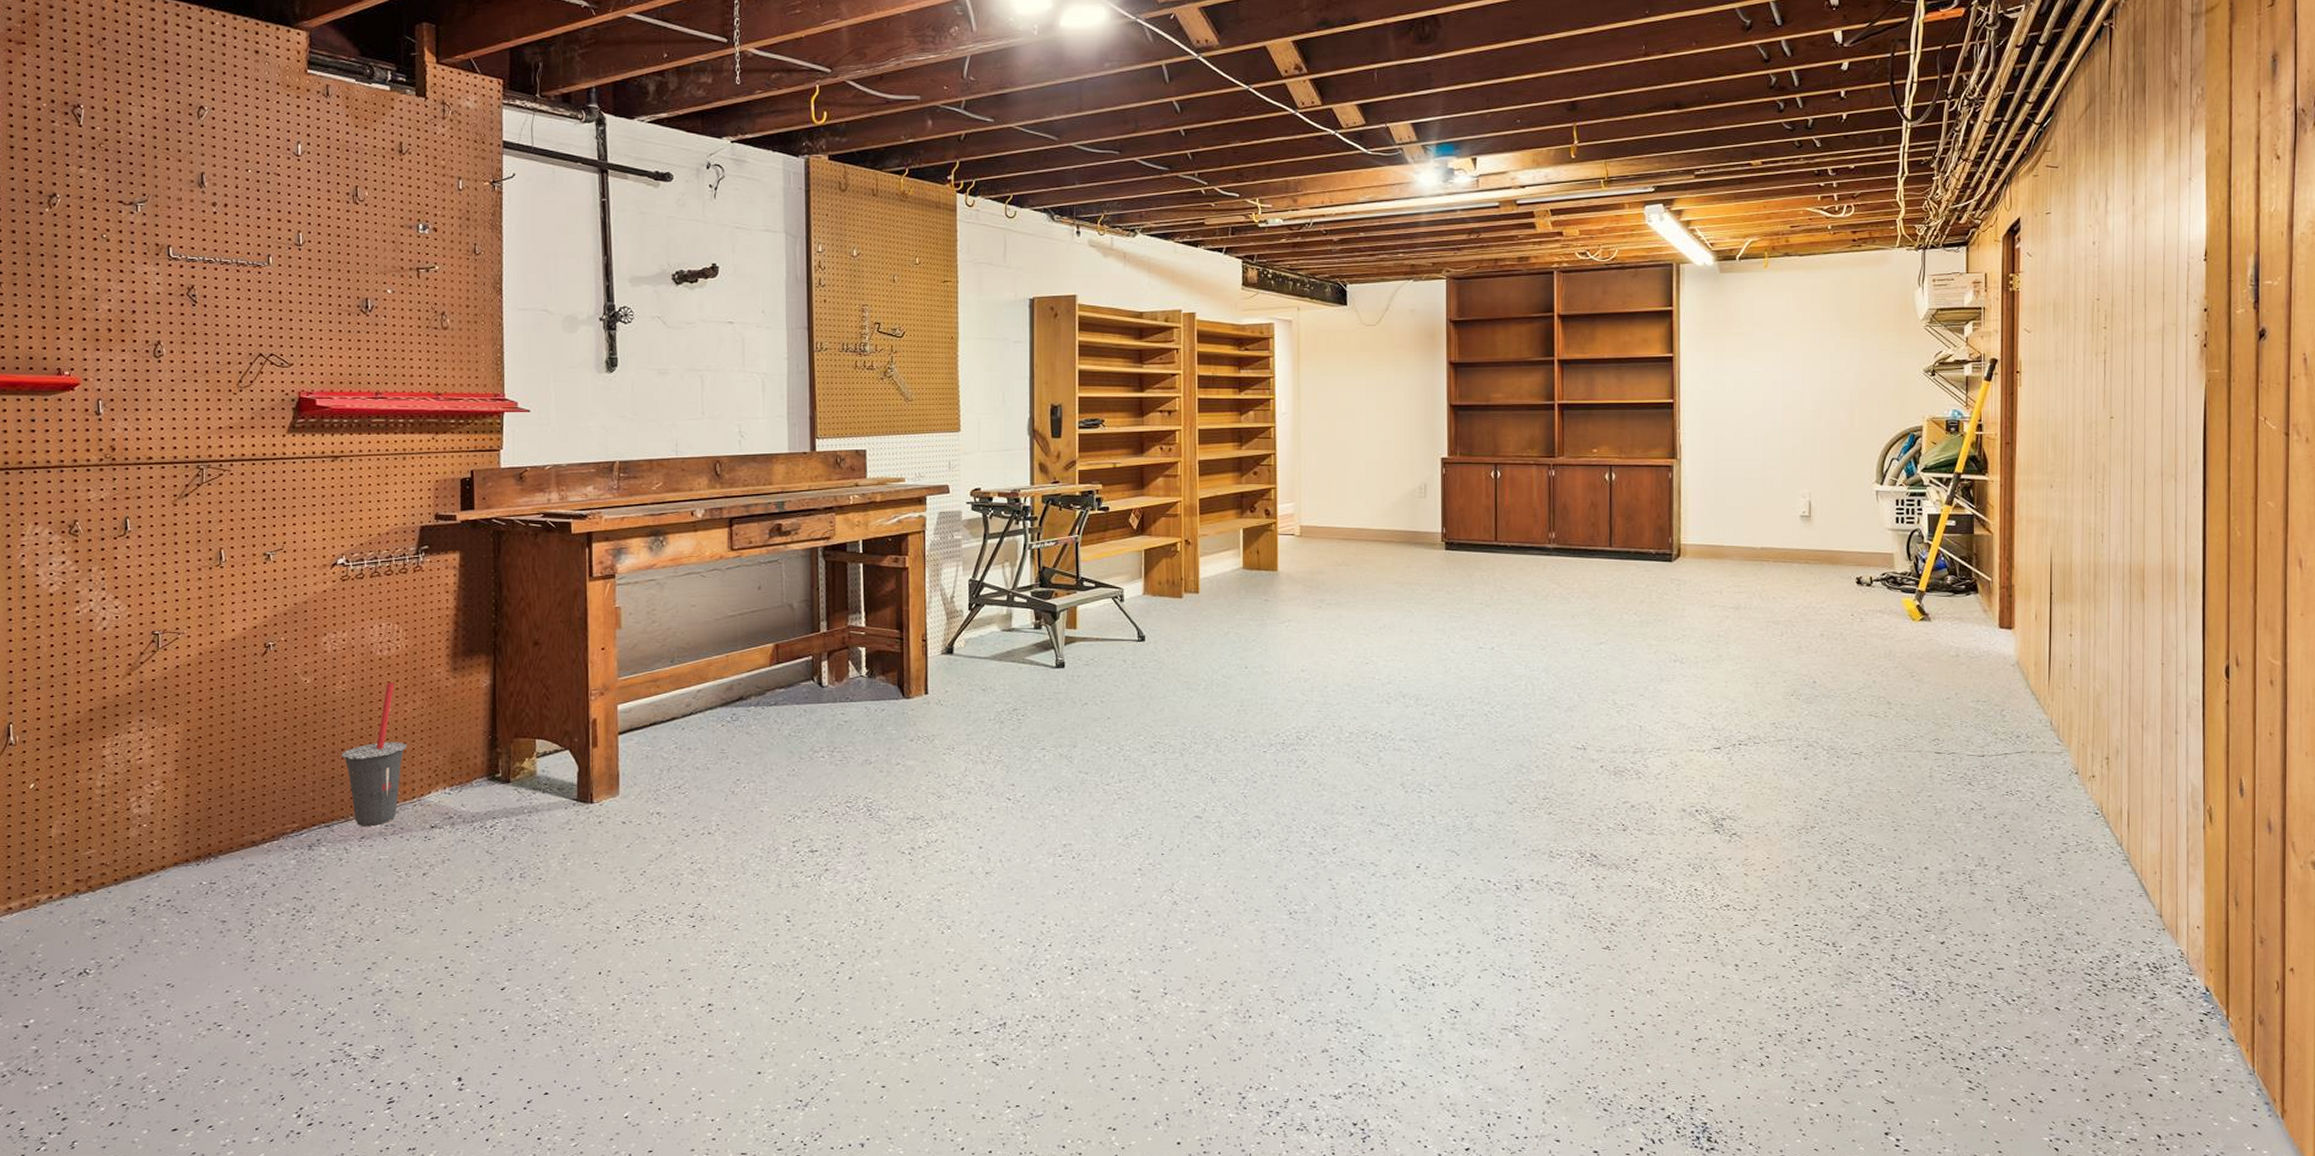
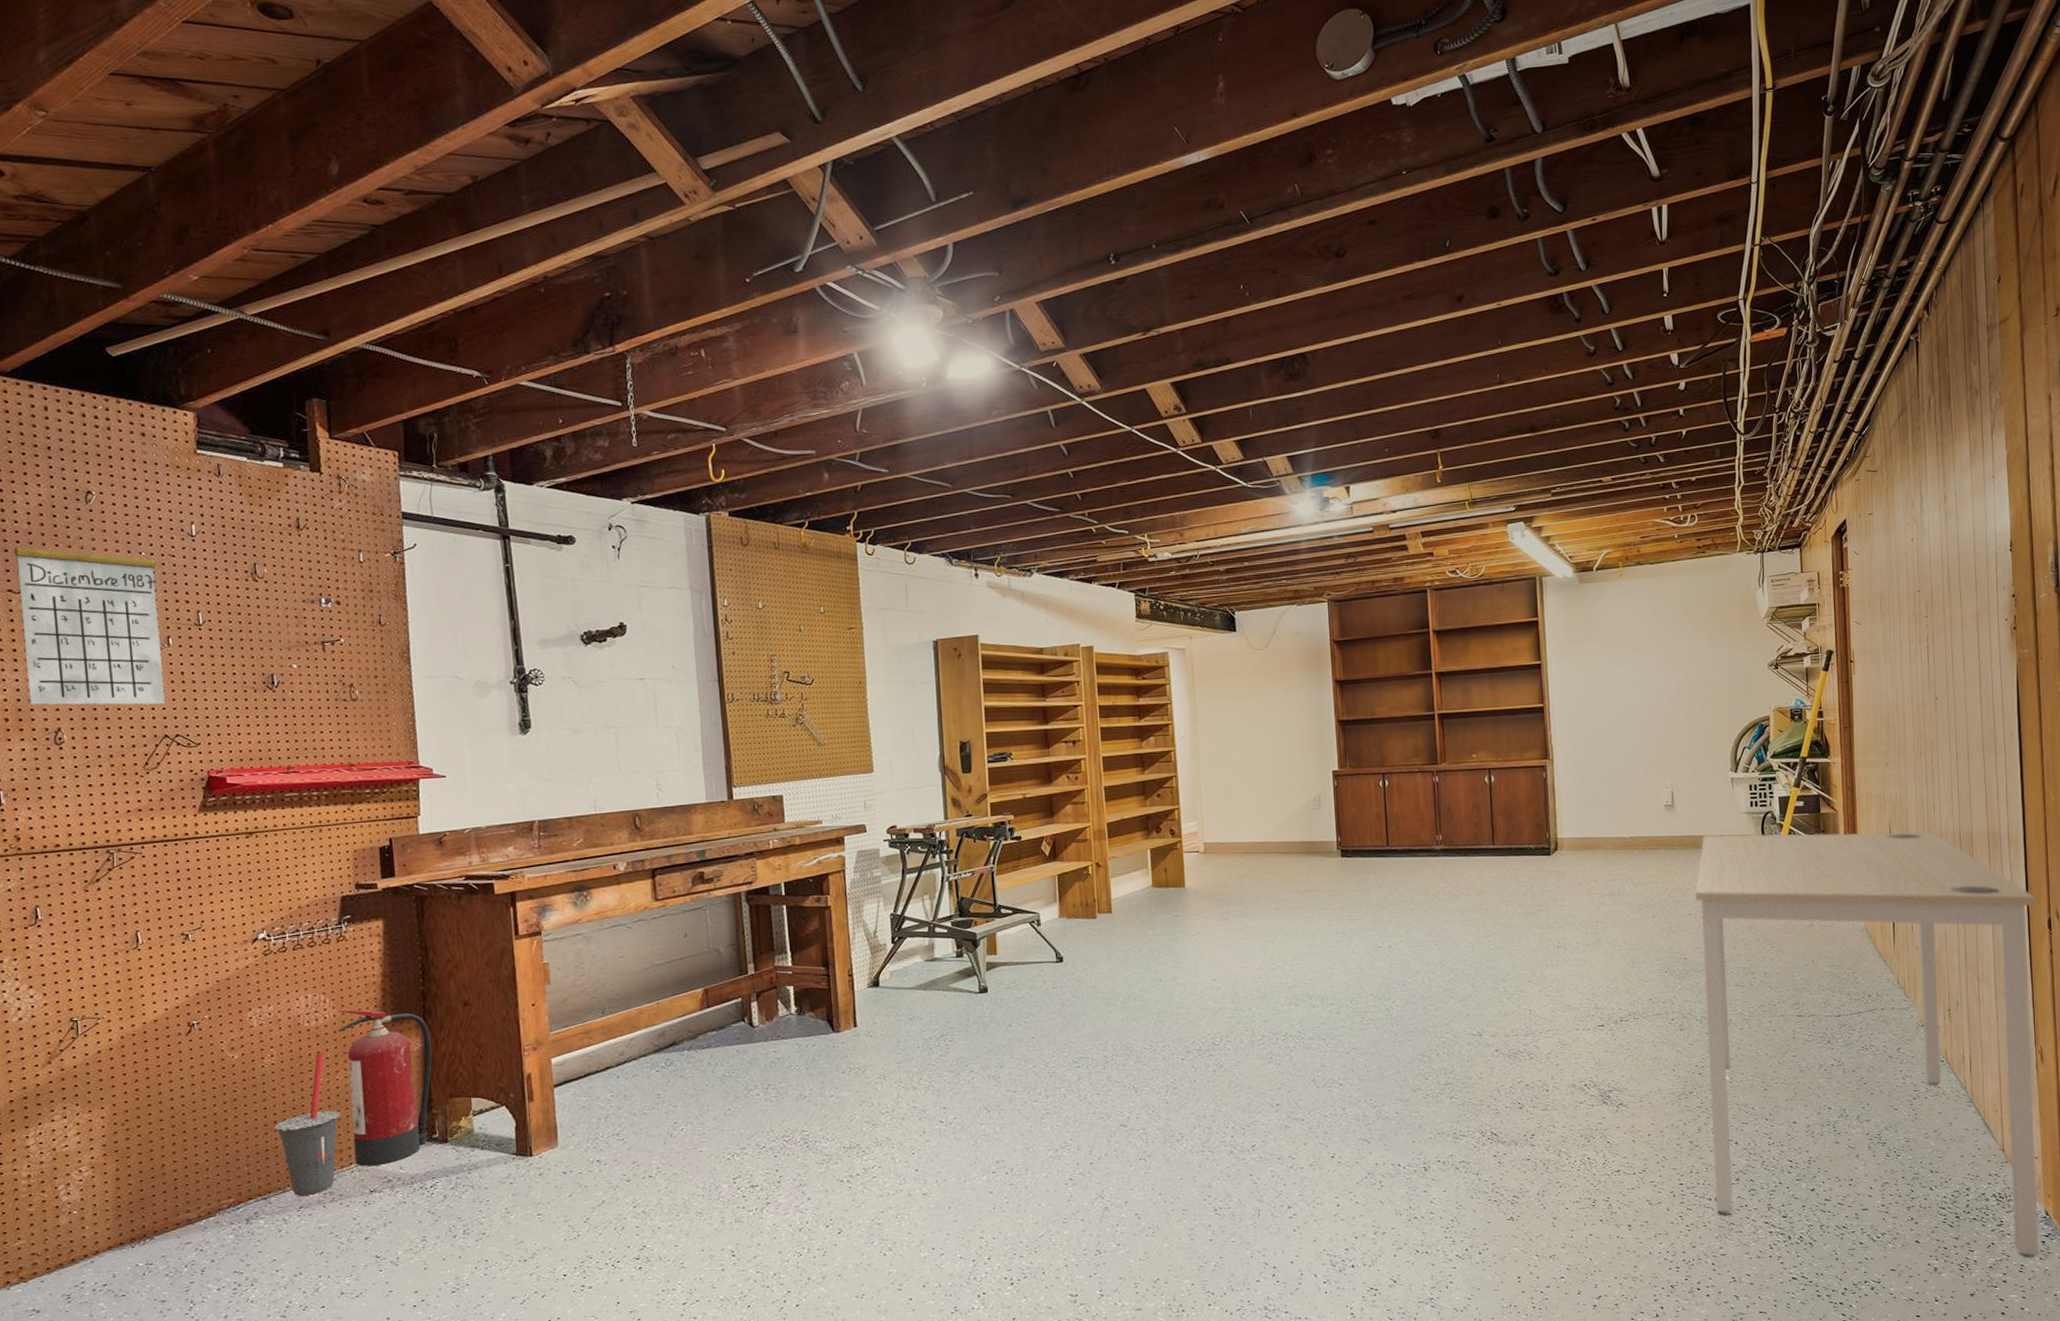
calendar: none [127,133,262,323] -> present [14,518,166,705]
fire extinguisher: none [409,641,499,801] -> present [338,1009,432,1166]
desk: none [1830,550,2213,1037] -> present [1695,832,2039,1258]

